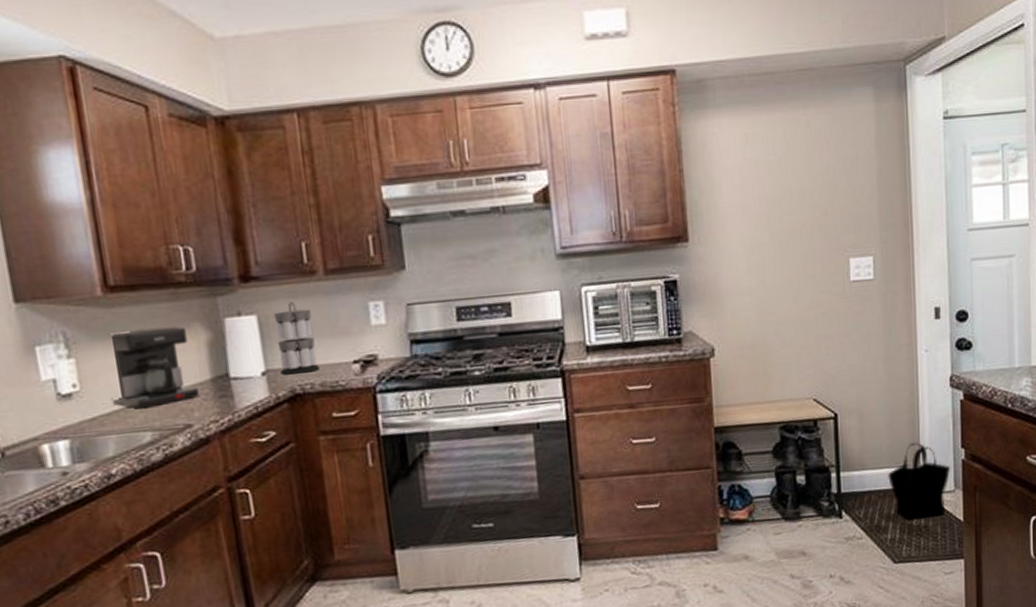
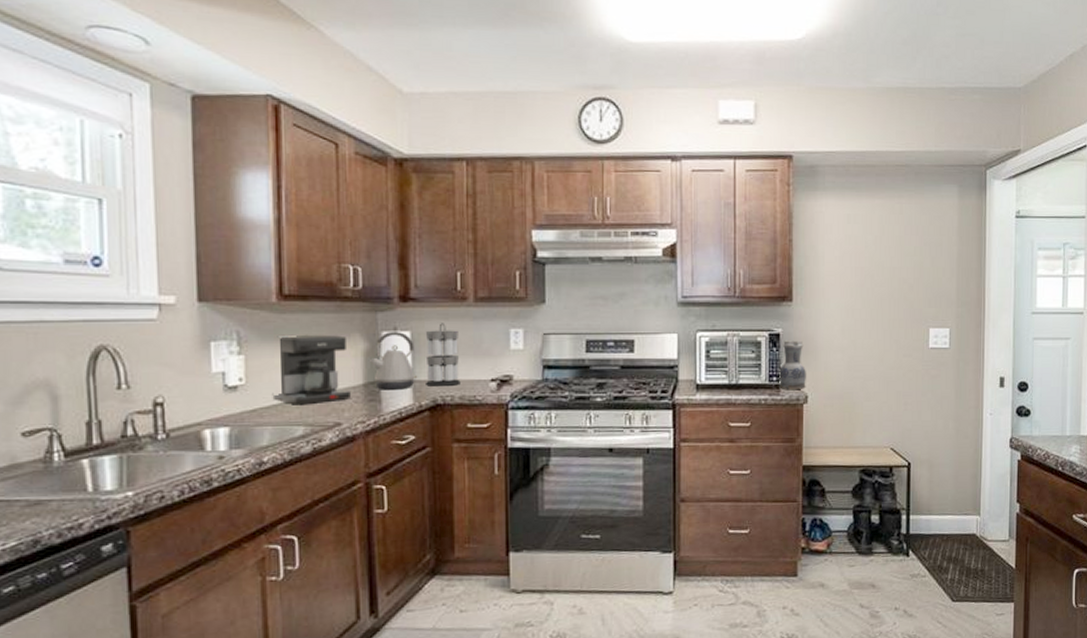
kettle: none [213,316,270,384] -> present [368,332,417,390]
ceramic jug: none [679,286,712,344] -> present [779,340,807,391]
tote bag: present [888,442,951,521] -> none [951,494,1007,565]

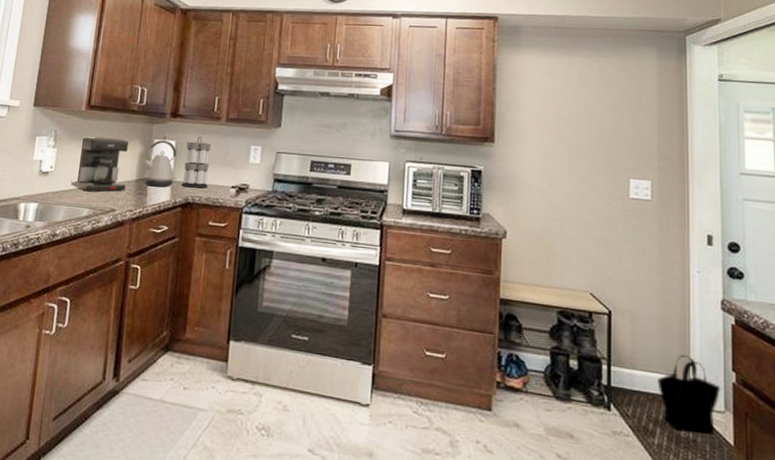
ceramic jug: present [779,340,807,391] -> none [479,177,507,226]
tote bag: none [951,494,1007,565] -> present [657,355,721,436]

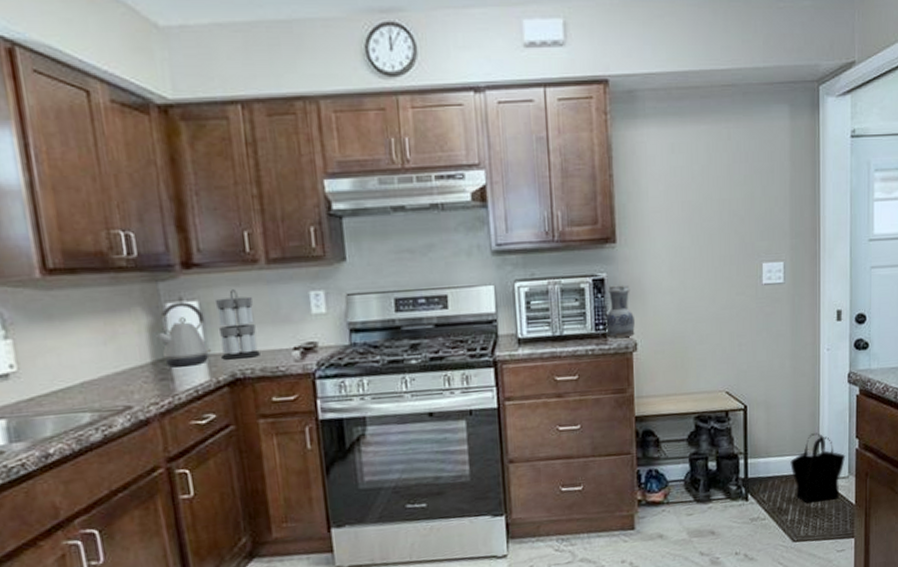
coffee maker: present [70,136,129,192] -> none [46,310,139,391]
ceramic jug: none [479,177,507,226] -> present [606,285,636,339]

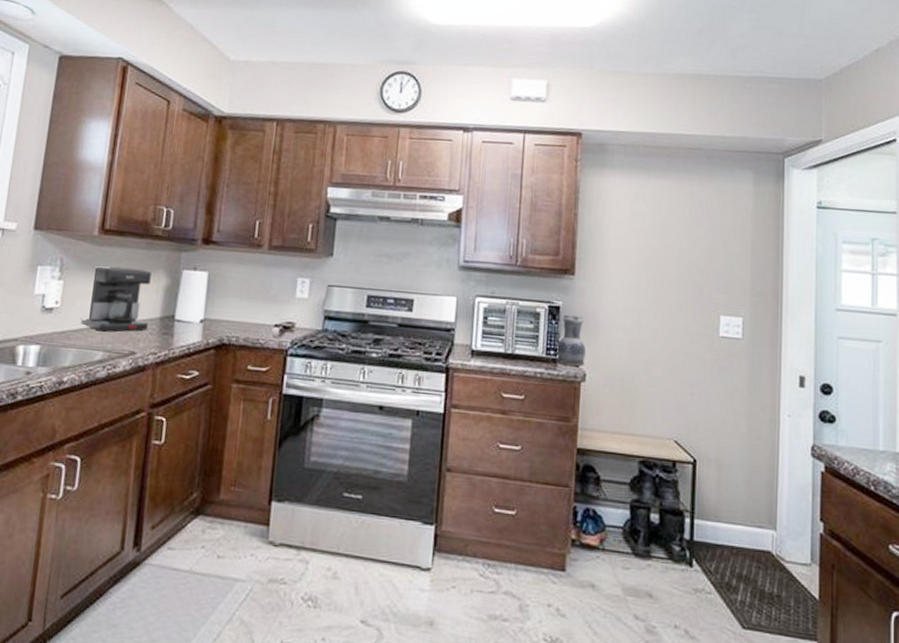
coffee maker: none [46,310,139,391] -> present [80,266,151,332]
kettle: present [154,302,211,368] -> none [168,271,210,326]
spice rack: present [216,289,260,360] -> none [215,267,251,328]
tote bag: present [790,433,846,504] -> none [742,505,808,590]

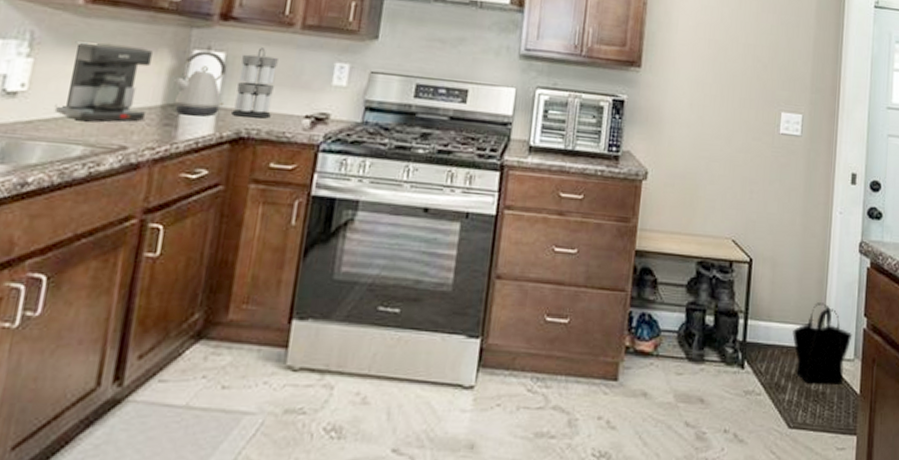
kettle: none [168,271,210,326] -> present [172,51,227,117]
spice rack: none [215,267,251,328] -> present [231,47,278,119]
ceramic jug: present [556,314,587,368] -> none [618,108,649,165]
tote bag: none [742,505,808,590] -> present [792,302,853,386]

